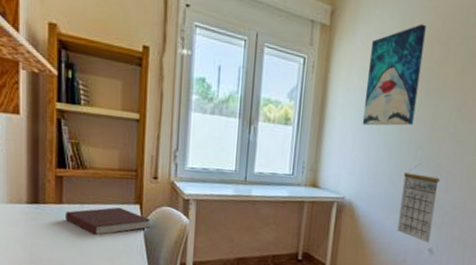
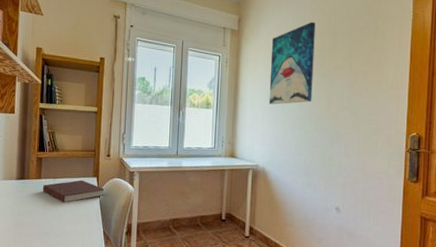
calendar: present [397,163,440,243] -> none [306,133,339,202]

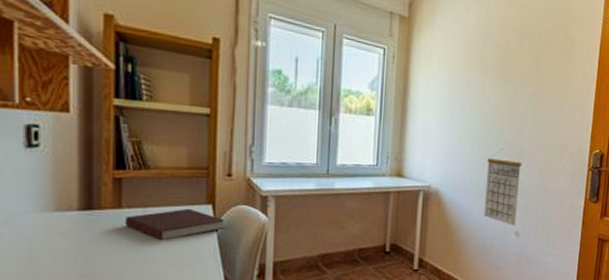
wall art: present [269,22,316,105] -> none [444,15,501,114]
calendar: none [306,133,339,202] -> present [484,149,522,226]

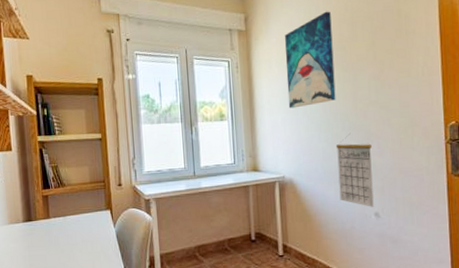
notebook: present [124,208,225,241] -> none [52,214,121,242]
wall art: none [444,15,501,114] -> present [284,11,336,109]

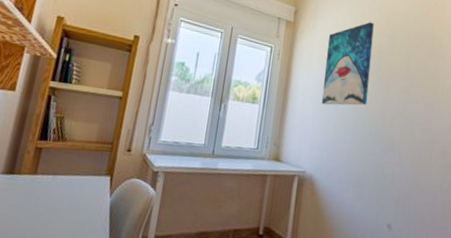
calendar: present [335,134,374,207] -> none [356,140,393,218]

